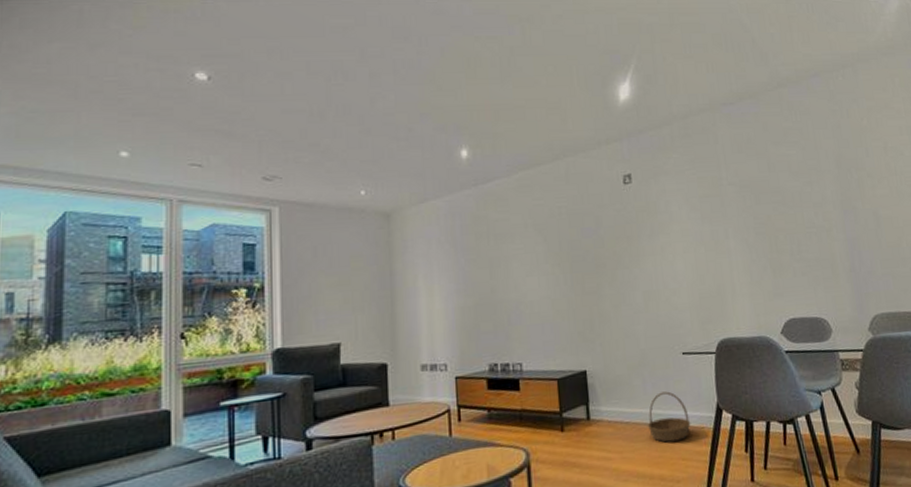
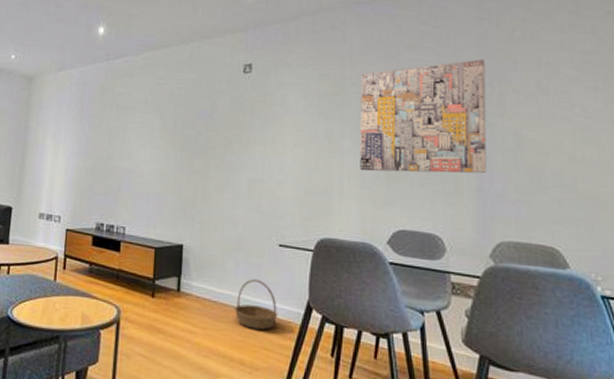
wall art: none [736,149,856,268] -> present [360,59,487,174]

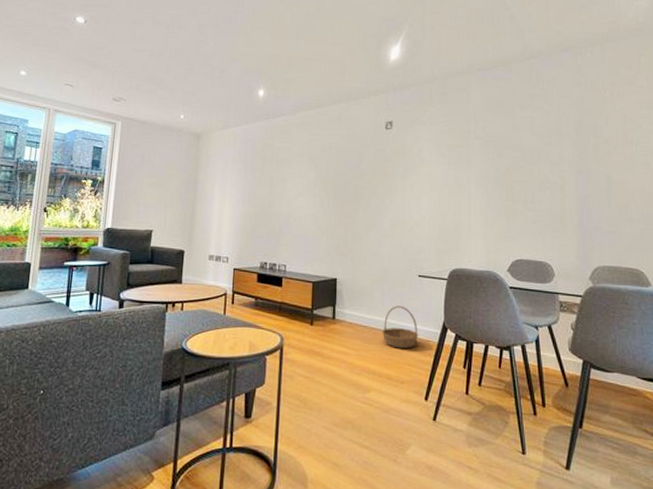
wall art: present [360,59,487,174] -> none [484,116,586,211]

